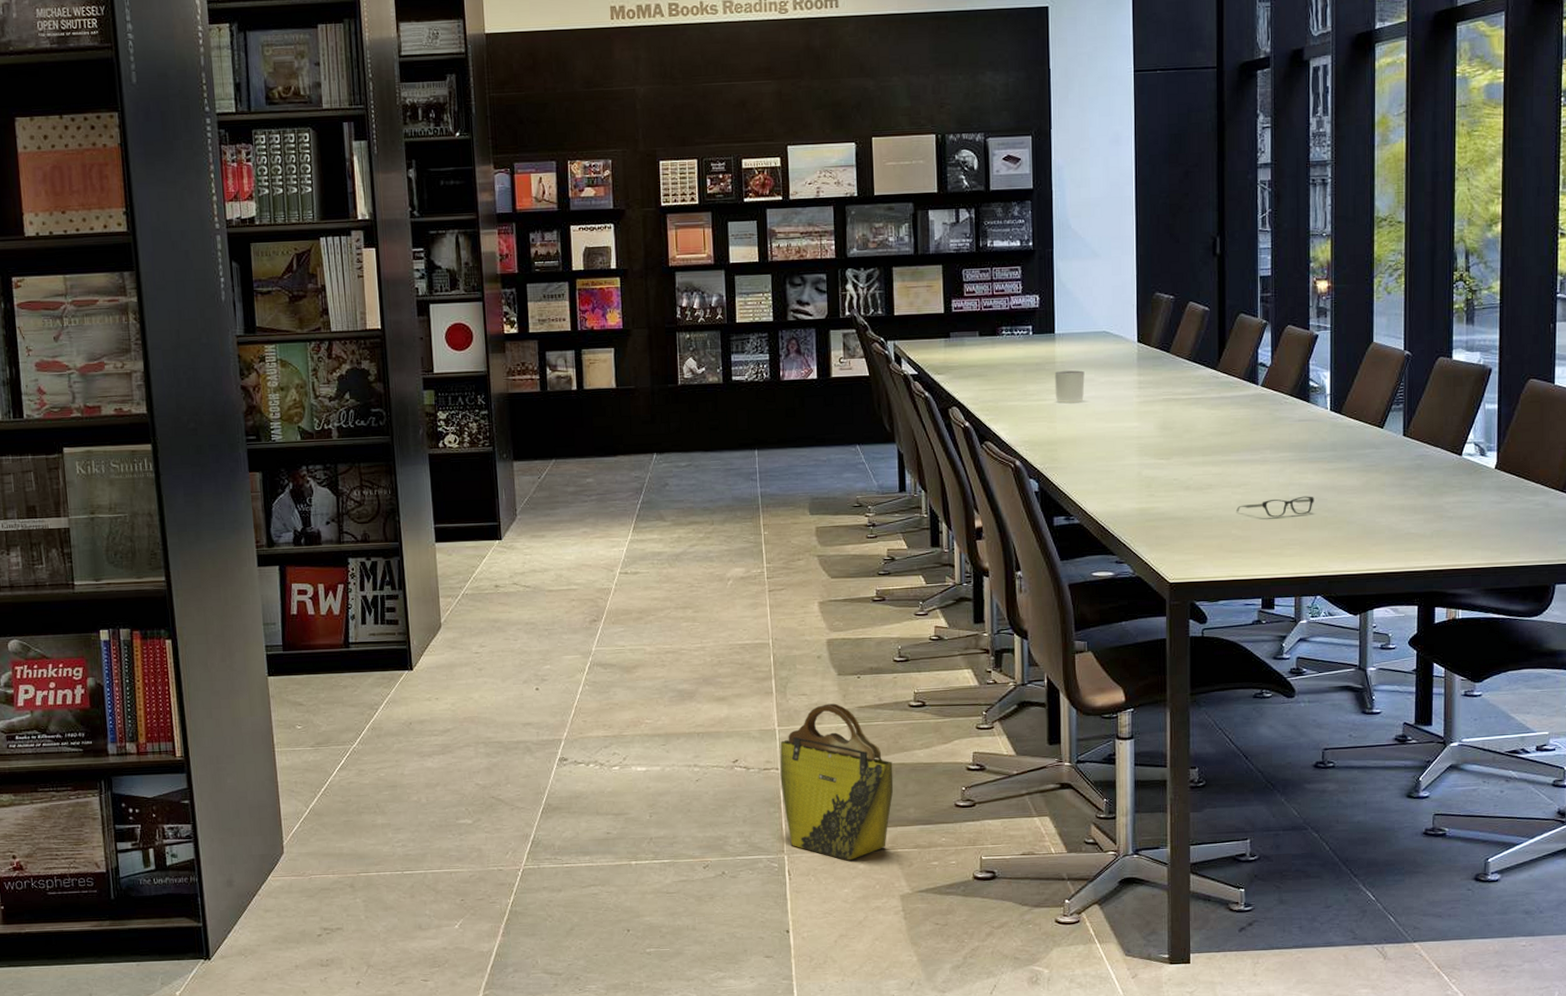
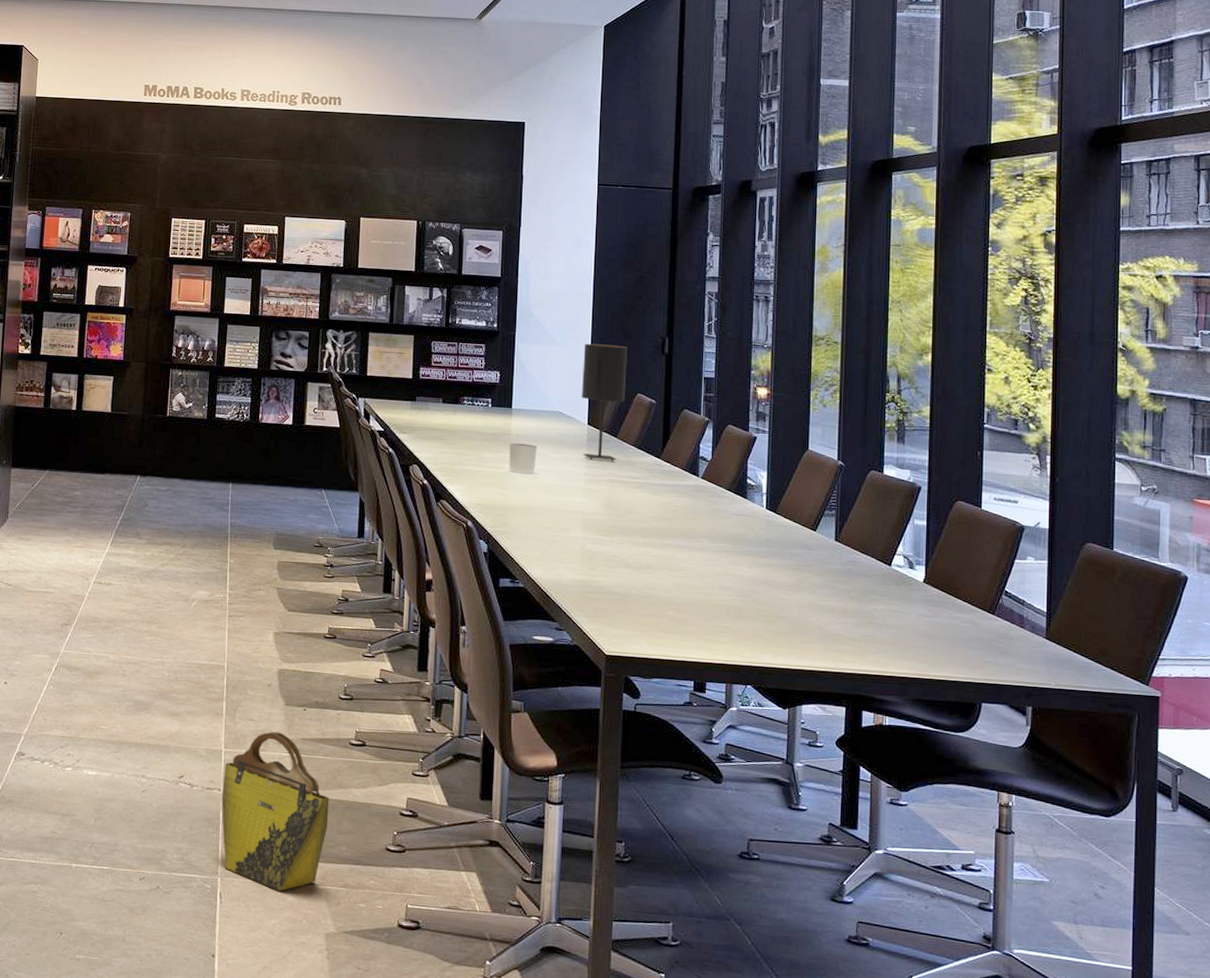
table lamp: none [1128,251,1177,381] -> present [582,343,628,462]
eyeglasses: present [1236,496,1314,518] -> none [673,586,748,605]

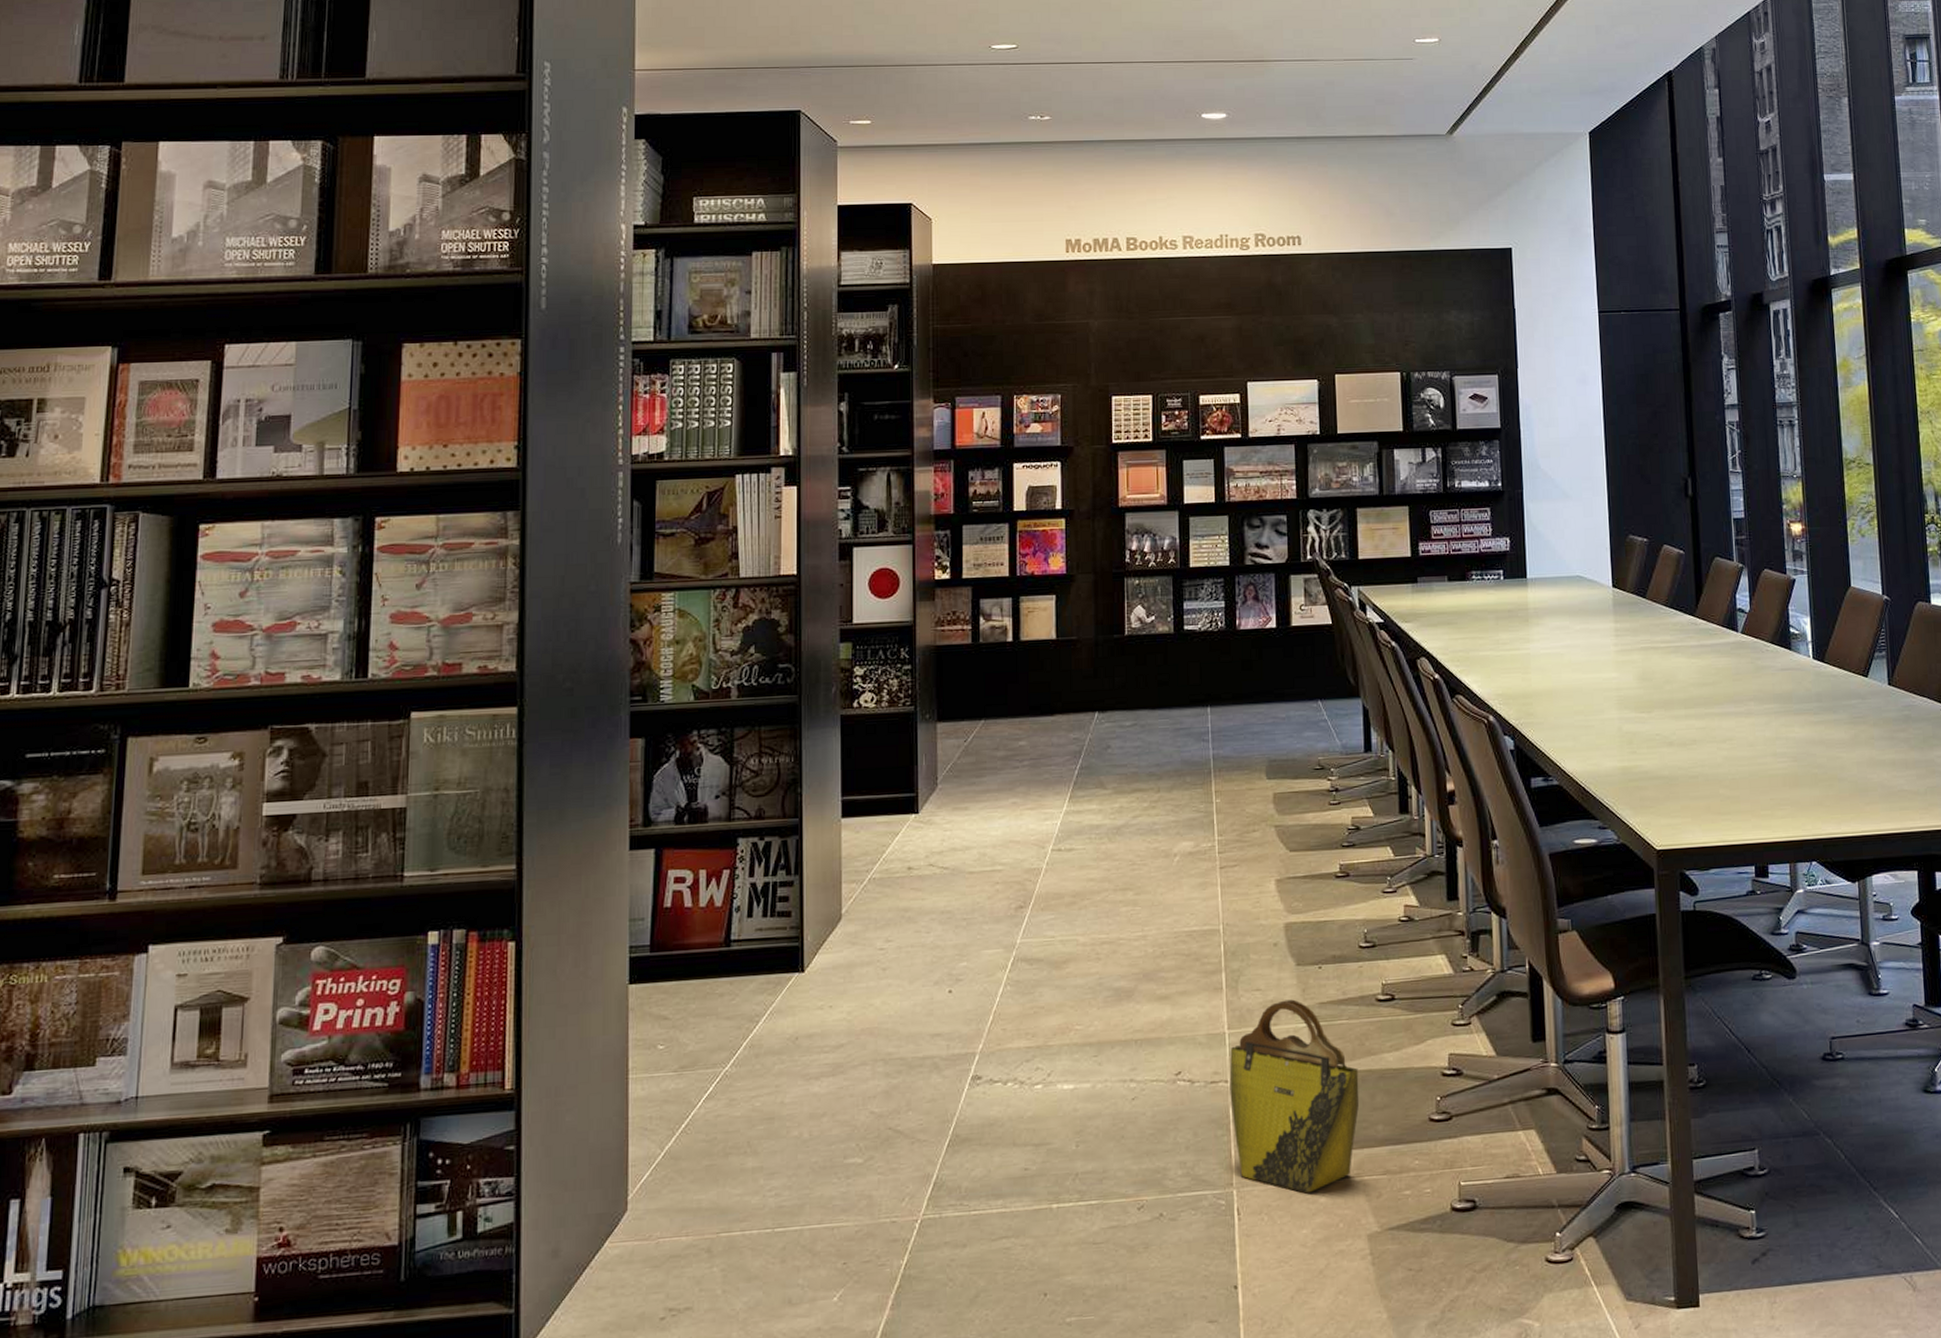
mug: present [508,443,537,473] -> none [1527,617,1560,652]
table lamp: present [582,343,628,462] -> none [1600,492,1650,628]

